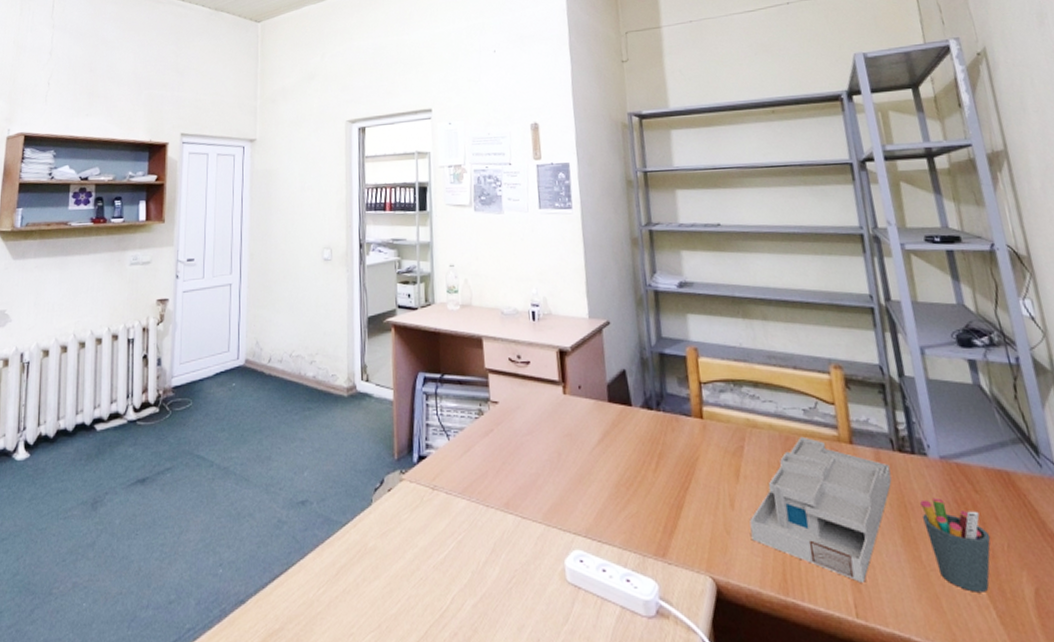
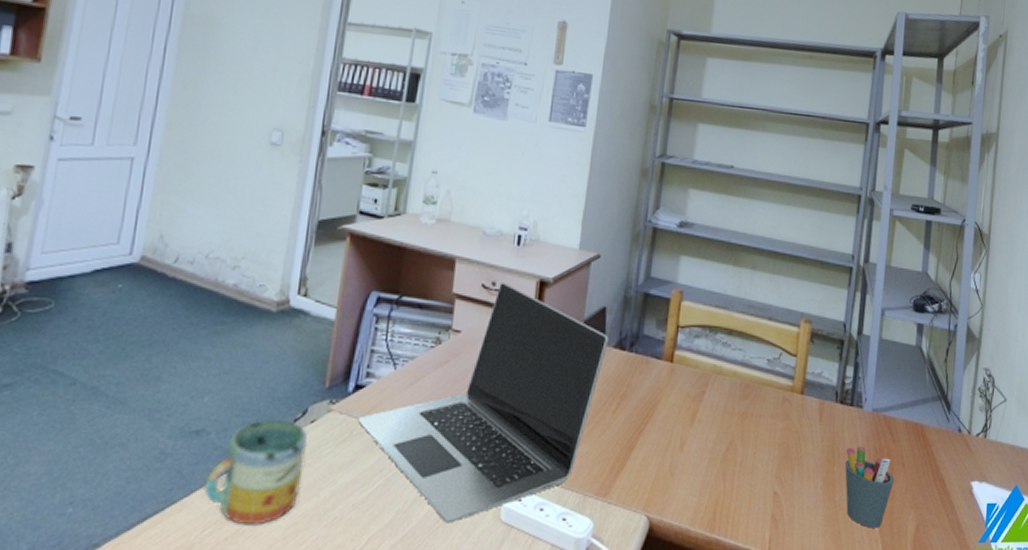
mug: none [314,490,389,585] -> present [204,420,308,525]
laptop: none [425,354,635,584] -> present [358,281,609,523]
desk organizer: present [749,436,892,584] -> none [693,385,829,522]

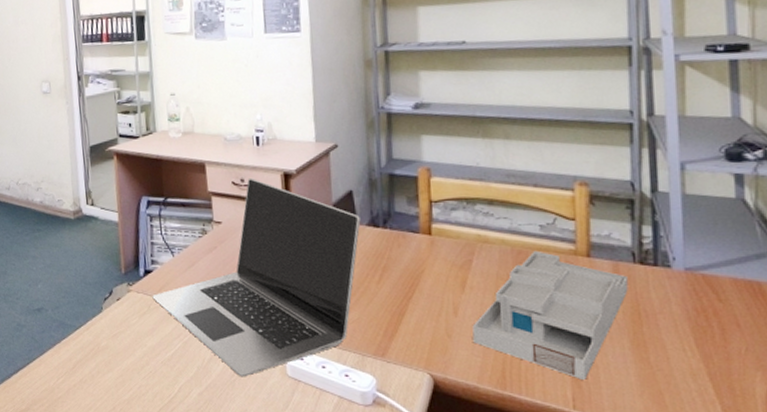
mug: present [204,420,308,525] -> none [51,299,120,376]
desk organizer: none [693,385,829,522] -> present [472,250,628,381]
pen holder: present [845,446,895,528] -> none [656,306,728,390]

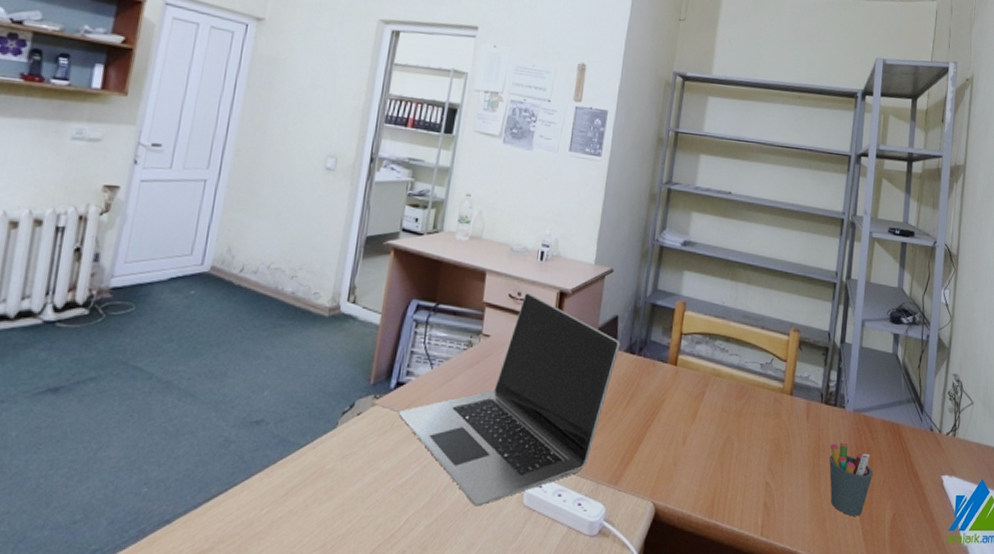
desk organizer: present [472,250,628,381] -> none [694,386,815,509]
pen holder: none [656,306,728,390] -> present [829,442,874,516]

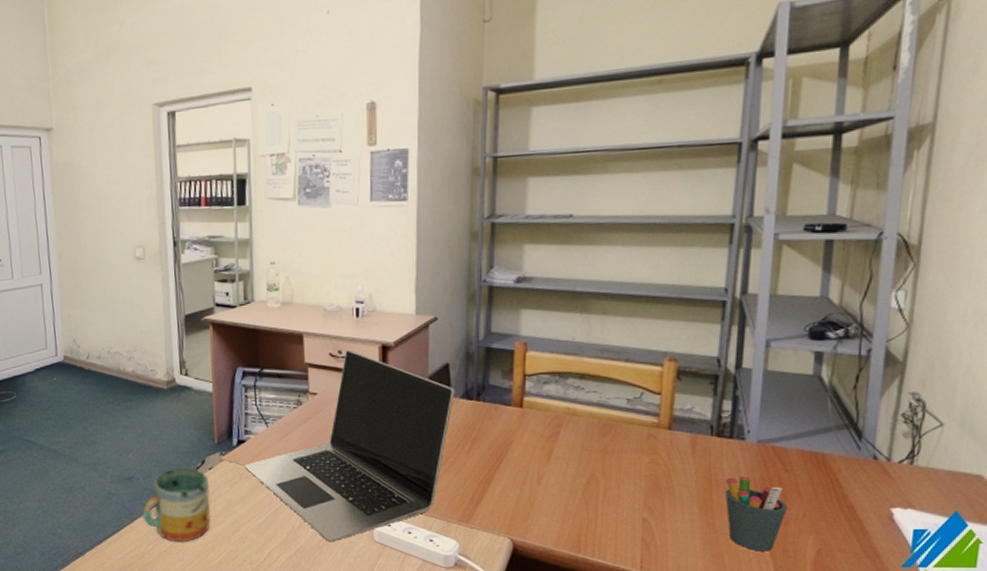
mug: none [262,412,354,506] -> present [142,469,211,542]

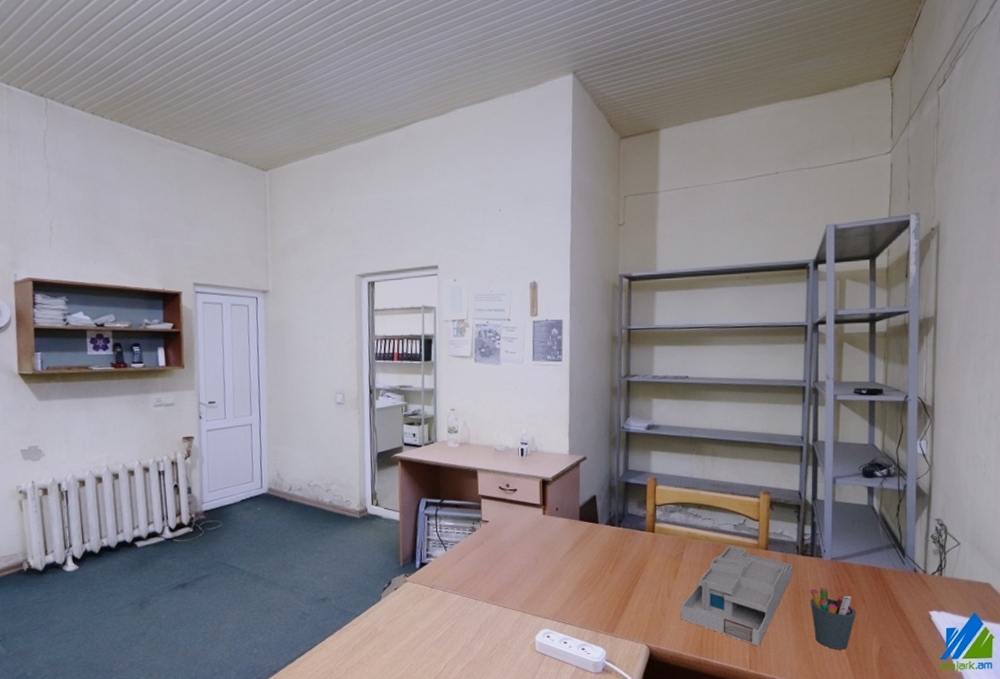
mug: present [142,469,211,542] -> none [333,589,395,658]
laptop: present [244,349,455,543] -> none [426,483,601,654]
desk organizer: none [554,423,704,544] -> present [681,545,793,647]

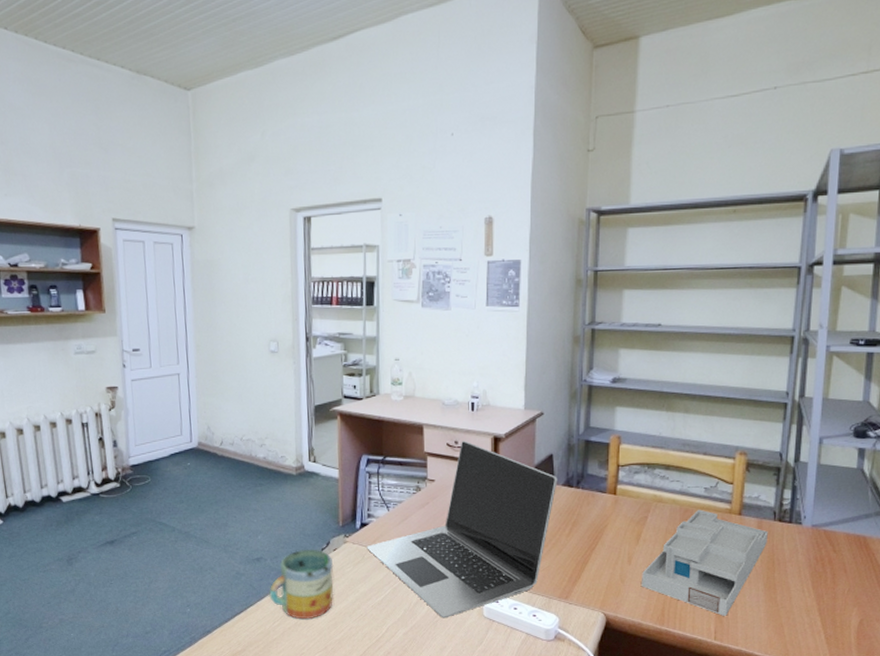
mug: none [333,589,395,658] -> present [269,550,334,620]
laptop: none [426,483,601,654] -> present [367,440,558,618]
pen holder: present [811,587,857,650] -> none [785,556,837,622]

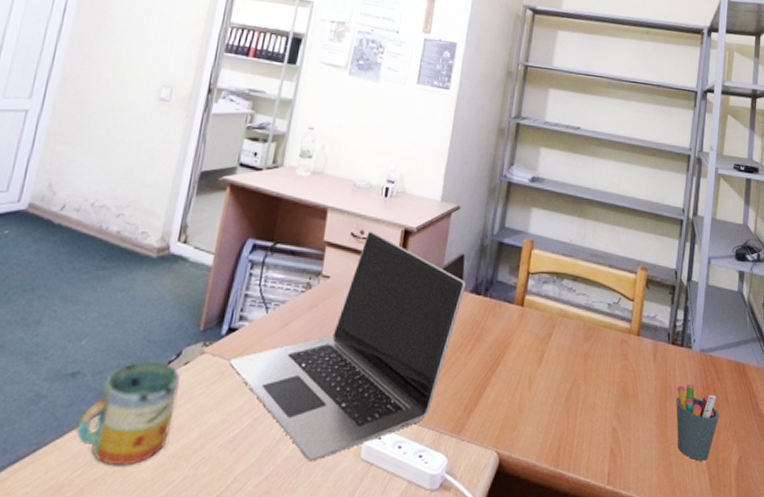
desk organizer: present [642,509,768,617] -> none [539,327,662,456]
pen holder: none [785,556,837,622] -> present [676,384,720,461]

